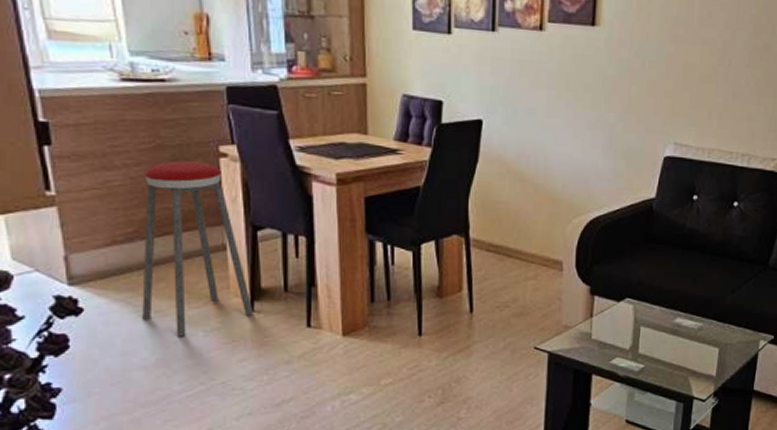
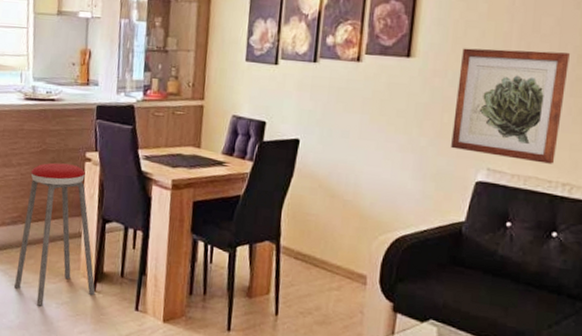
wall art: none [639,16,747,136] -> present [451,48,570,164]

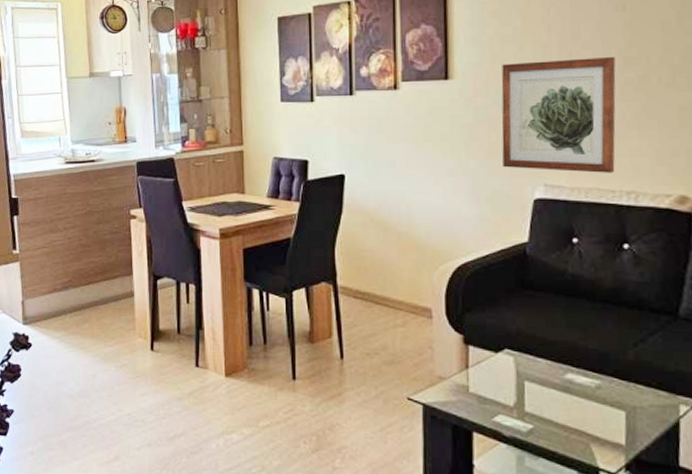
music stool: present [14,162,96,306] -> none [71,223,153,371]

